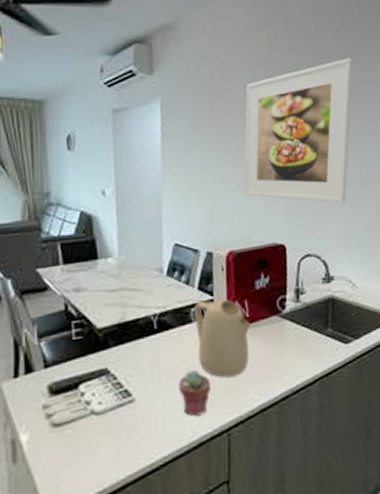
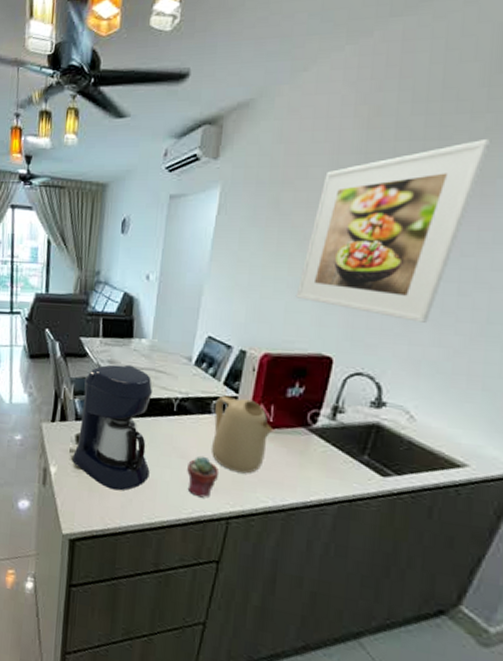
coffee maker: none [46,289,141,440] -> present [71,364,153,491]

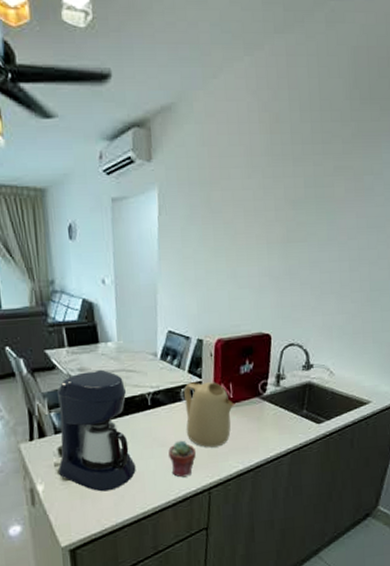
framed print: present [295,140,492,323] -> none [235,144,357,296]

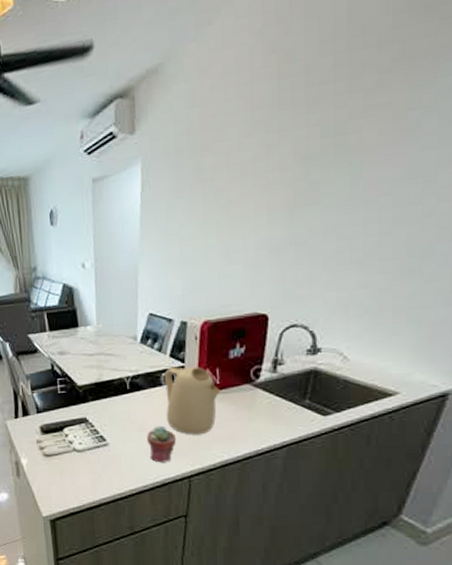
coffee maker: present [56,369,136,492] -> none [38,353,113,470]

